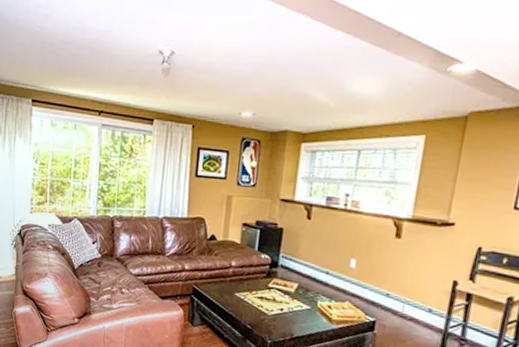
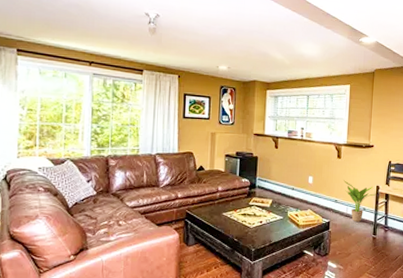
potted plant: none [402,268,451,328] -> present [344,180,376,223]

